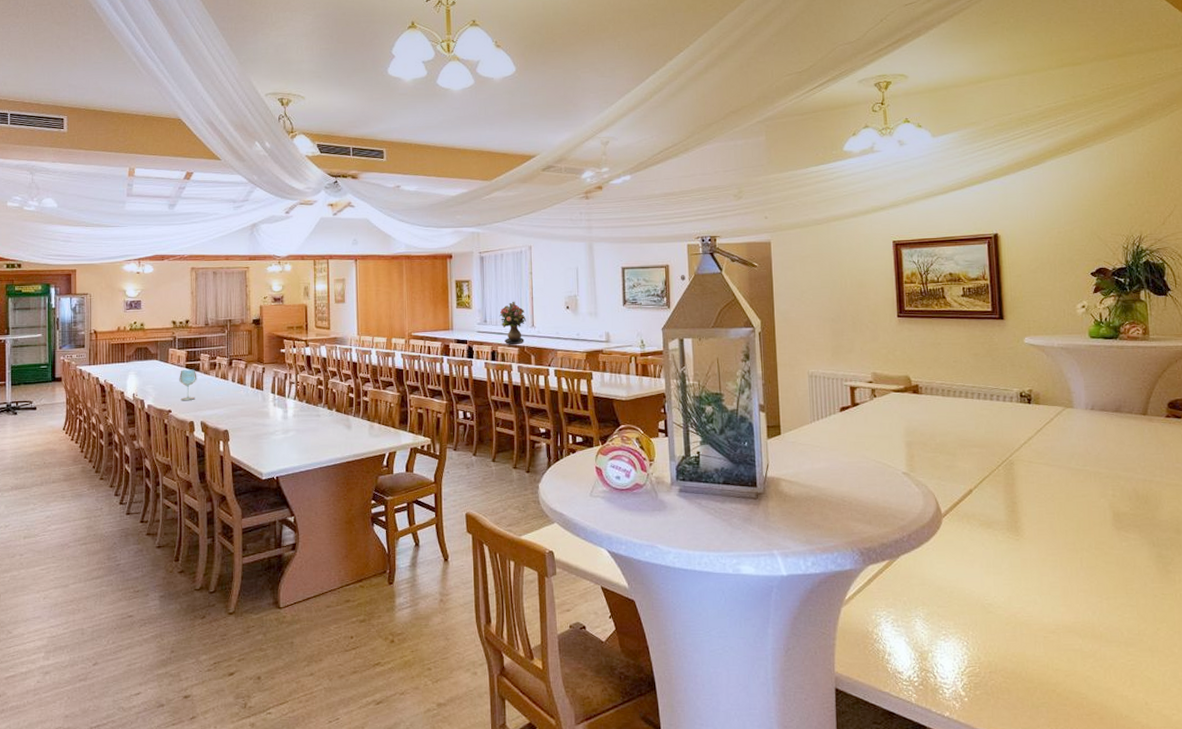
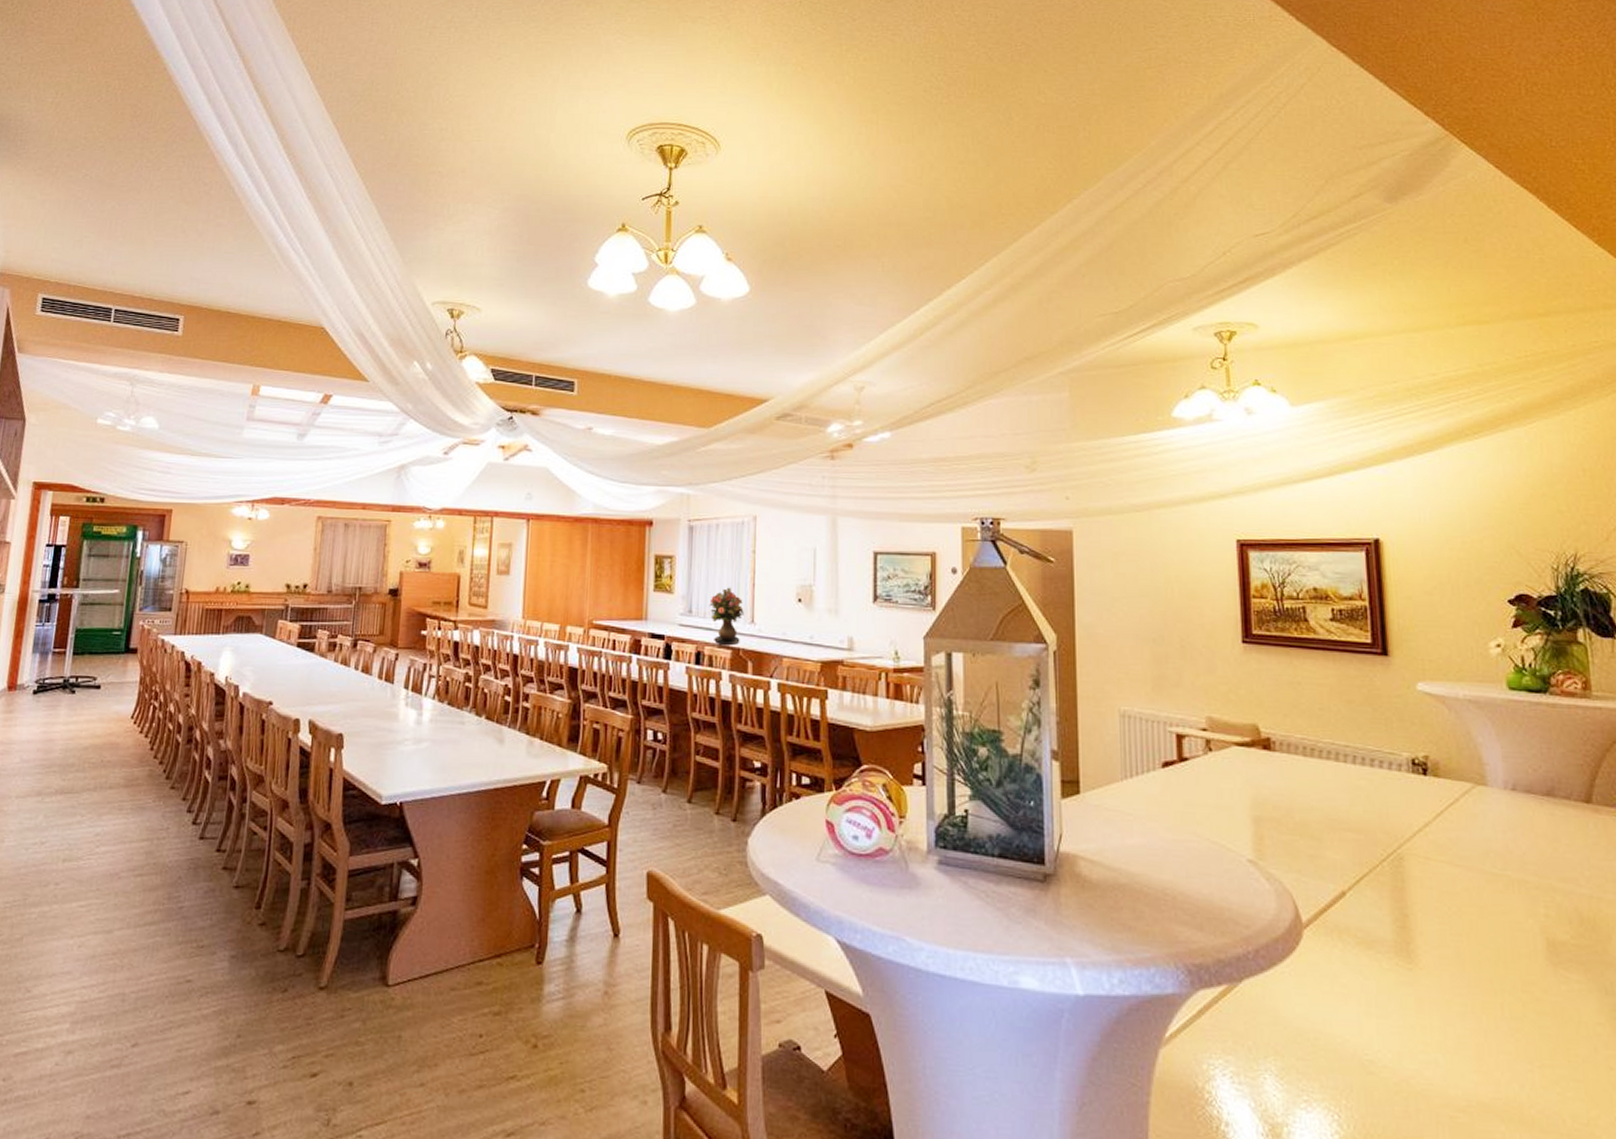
wine glass: present [179,369,197,401] -> none [285,649,311,691]

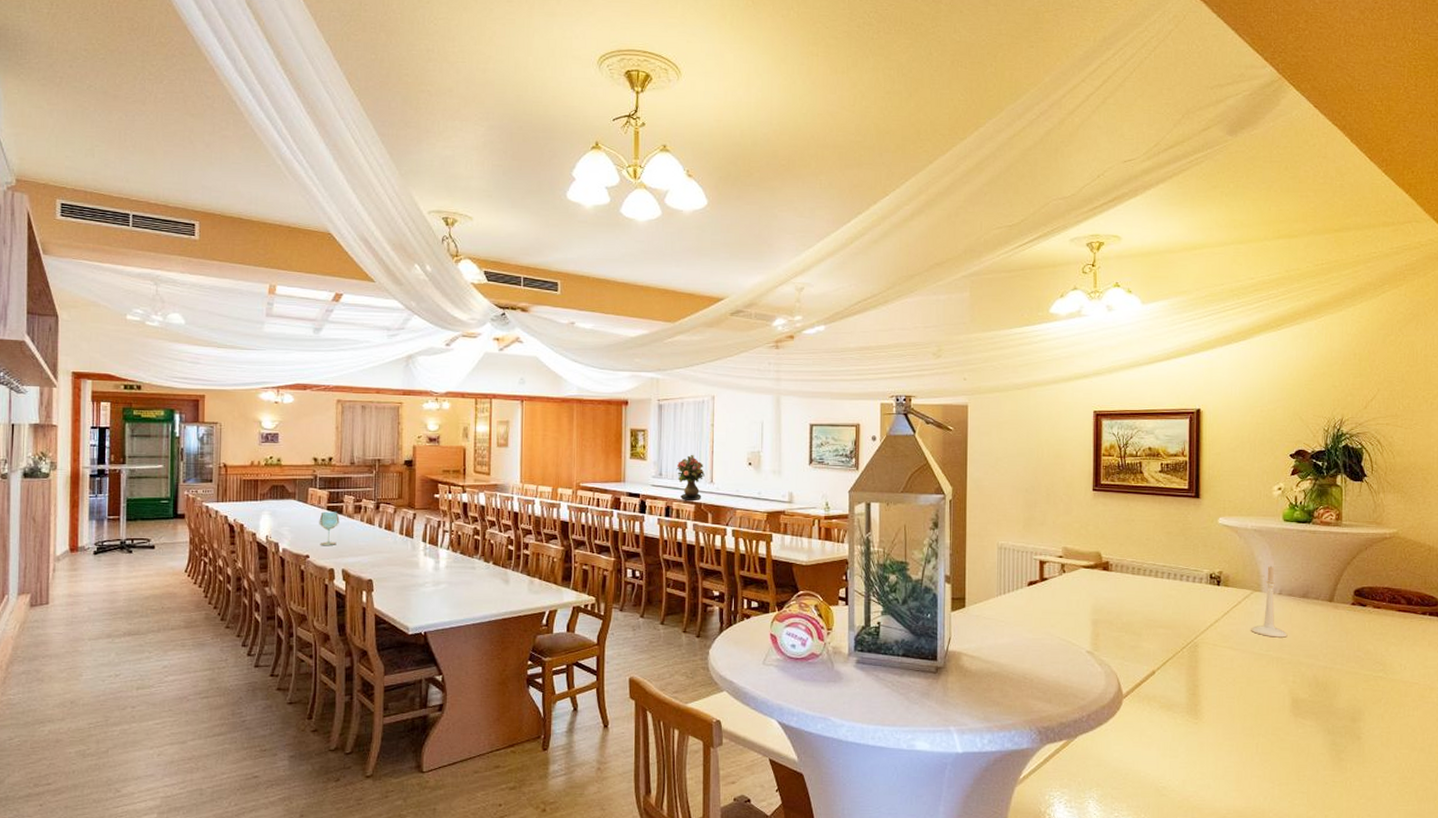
wine glass: none [285,649,311,691] -> present [319,511,340,546]
candlestick: none [1477,750,1531,852] -> present [1251,566,1288,638]

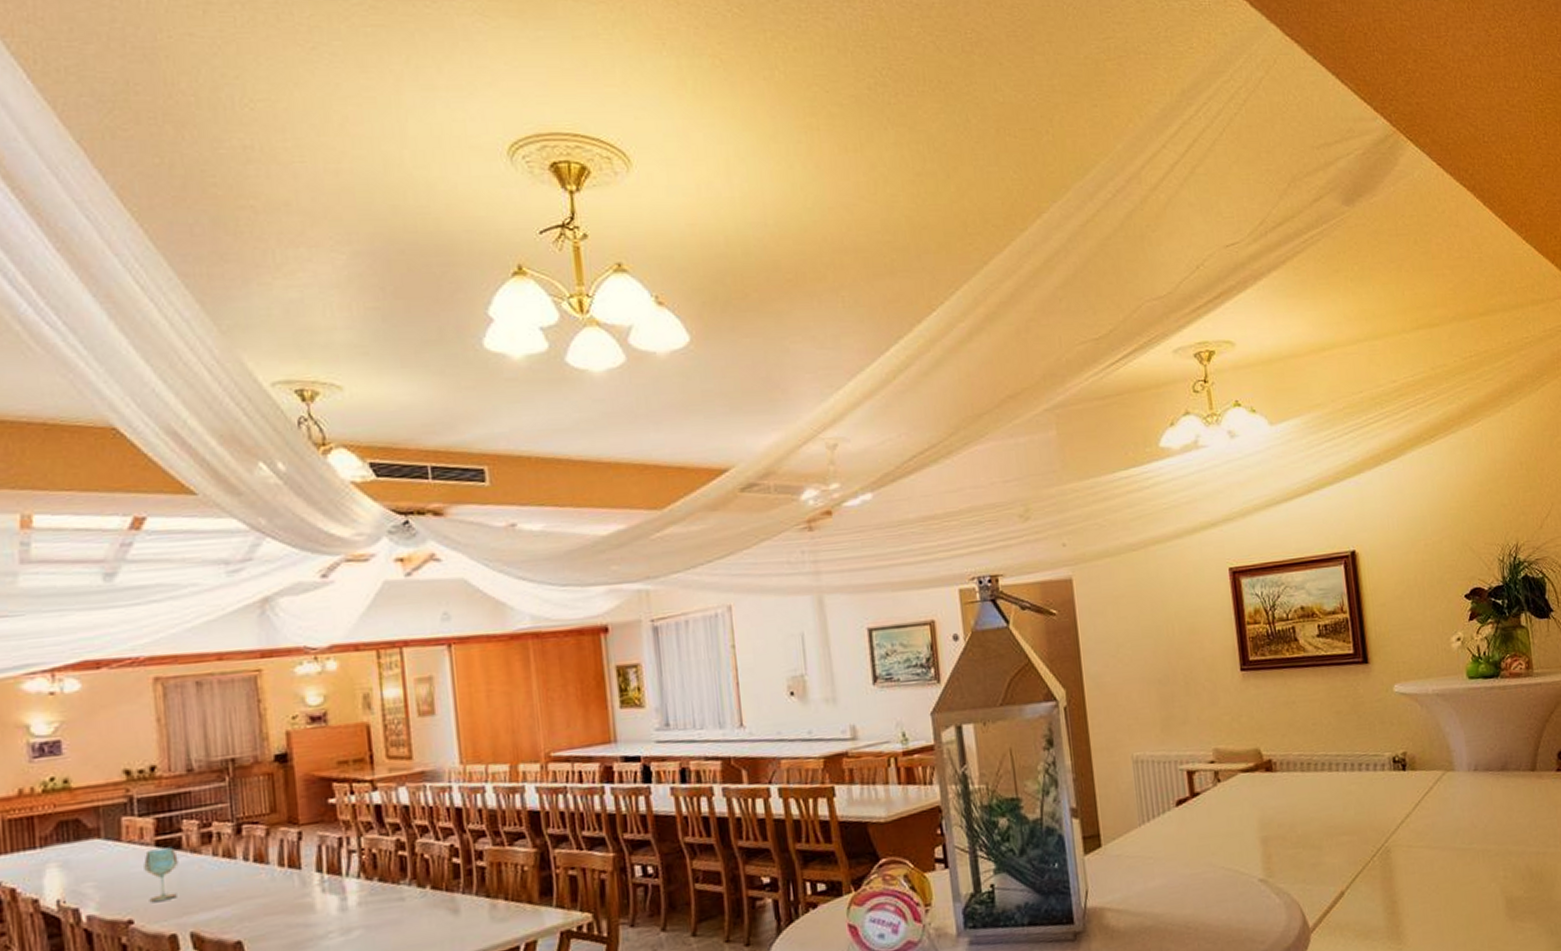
bouquet: present [676,454,705,501] -> none [688,690,730,757]
candlestick: present [1251,566,1288,638] -> none [1448,737,1491,826]

